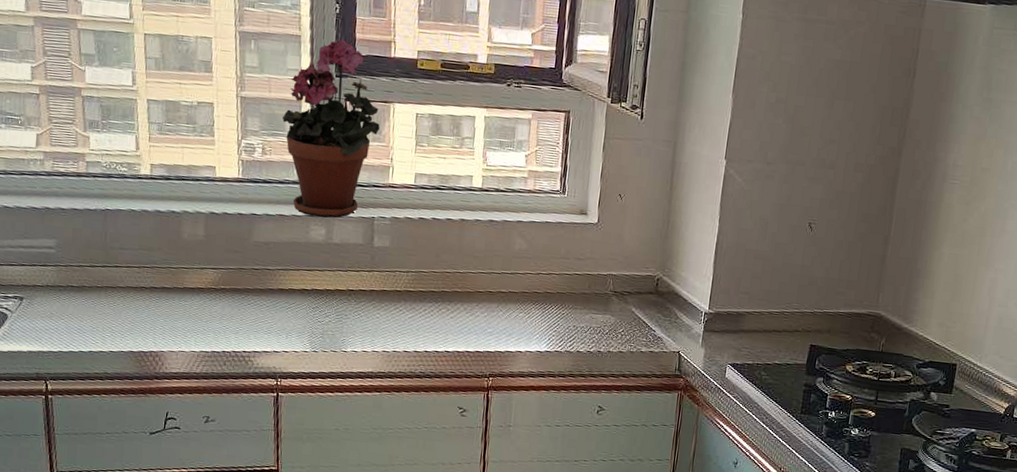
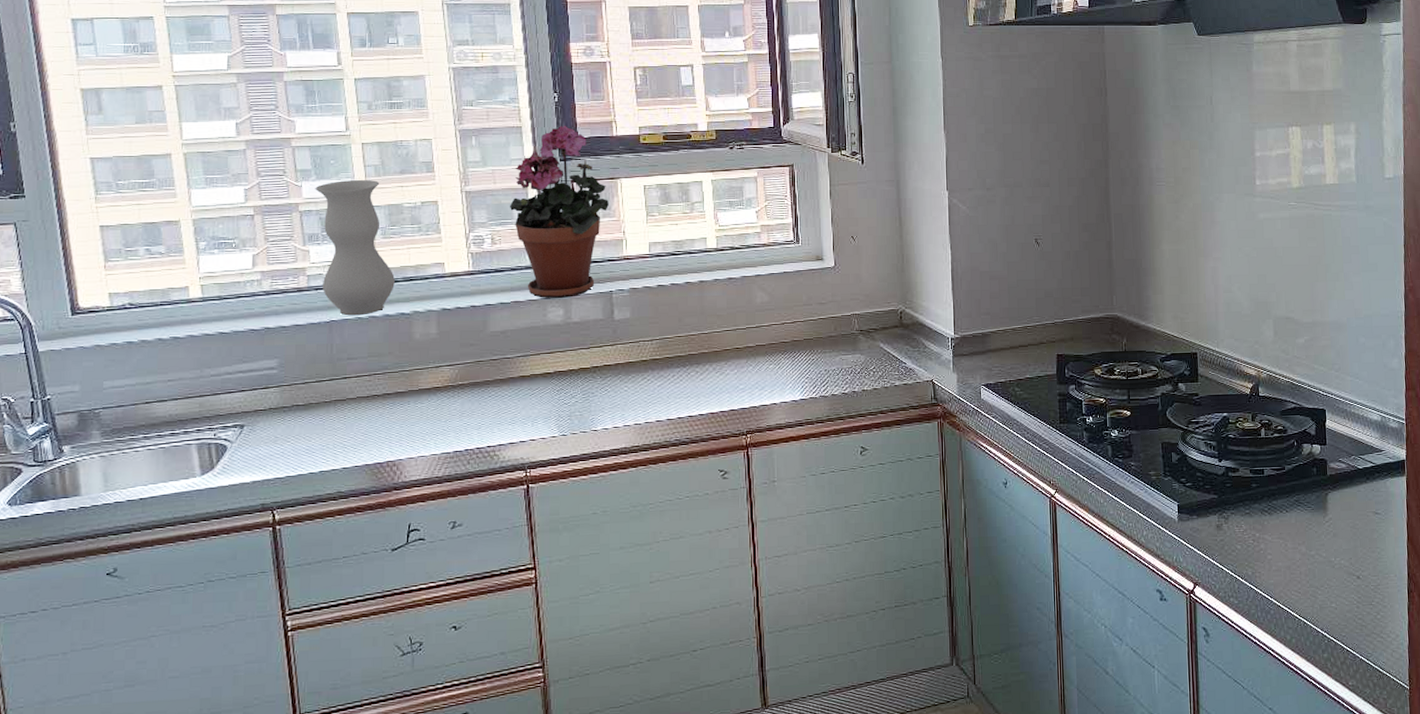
vase: none [97,69,168,209] -> present [315,179,395,316]

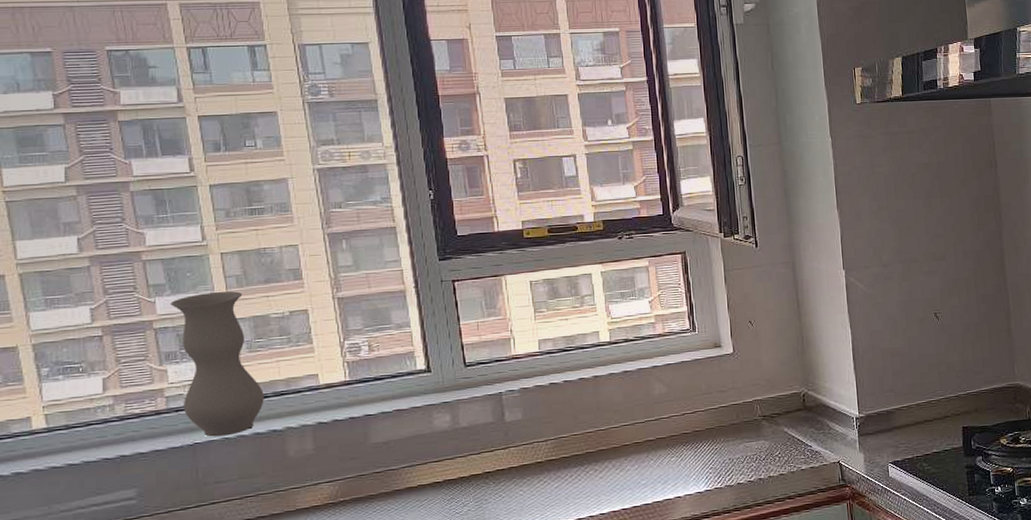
potted plant: present [509,125,609,299] -> none [386,223,493,406]

